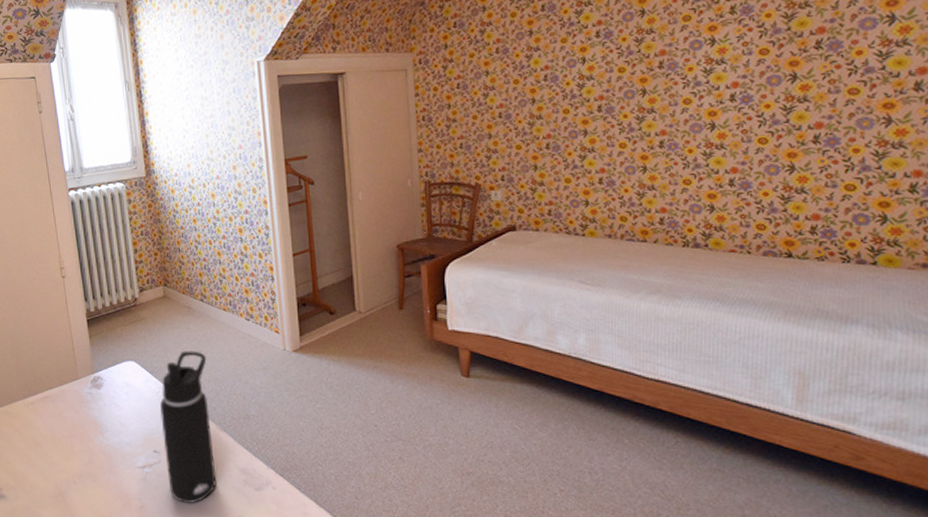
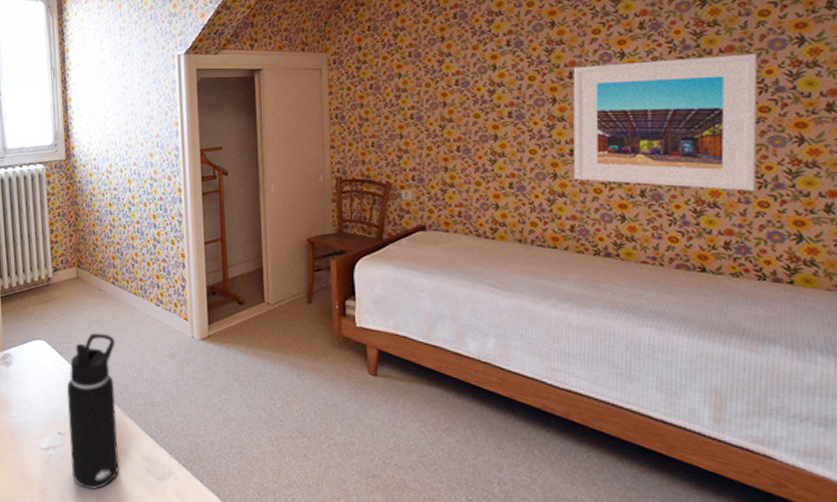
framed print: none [663,34,848,175] -> present [572,54,758,192]

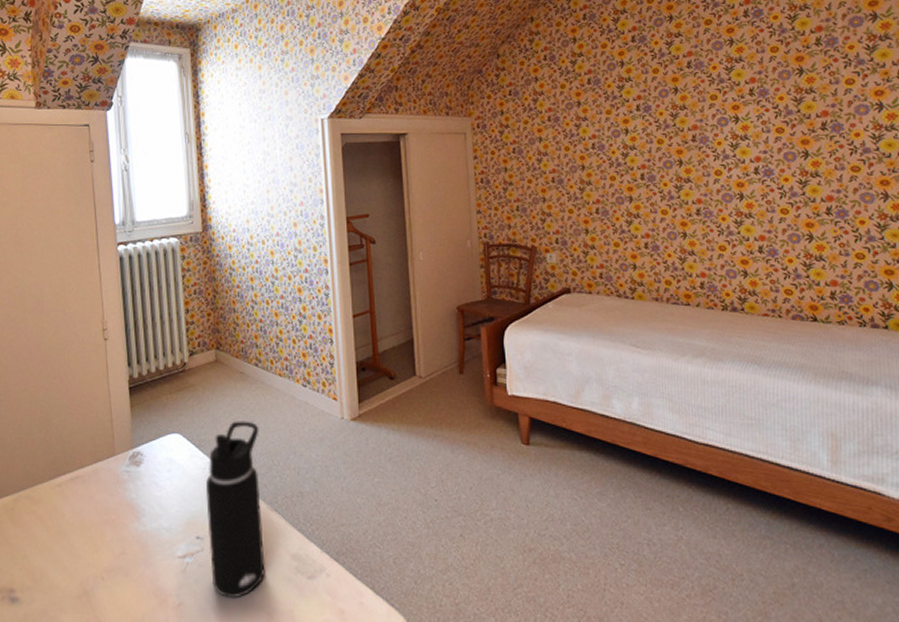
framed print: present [572,54,758,192] -> none [695,118,853,245]

